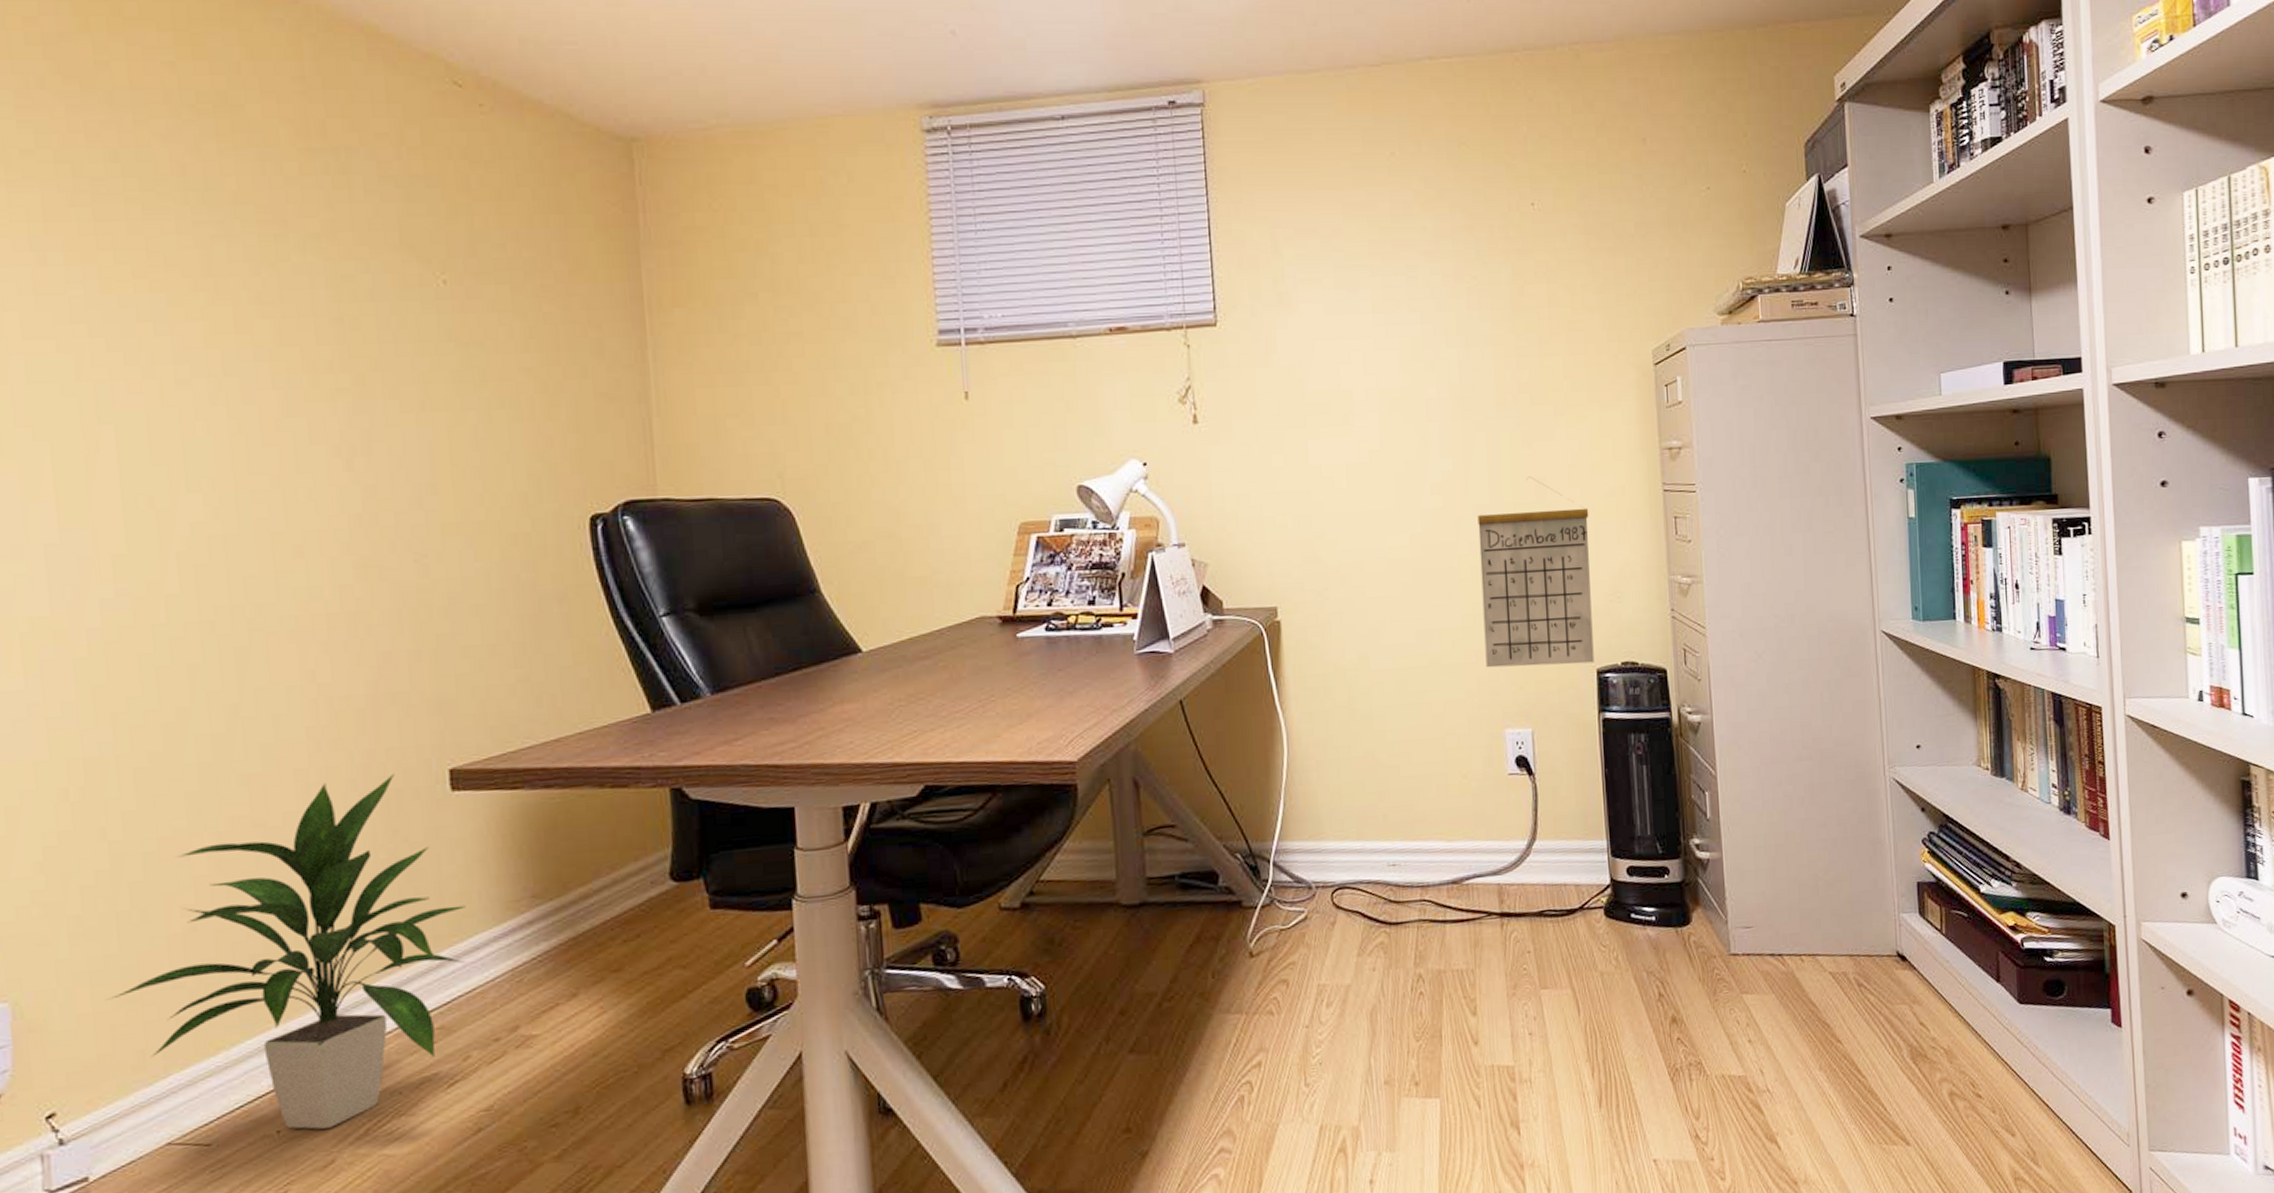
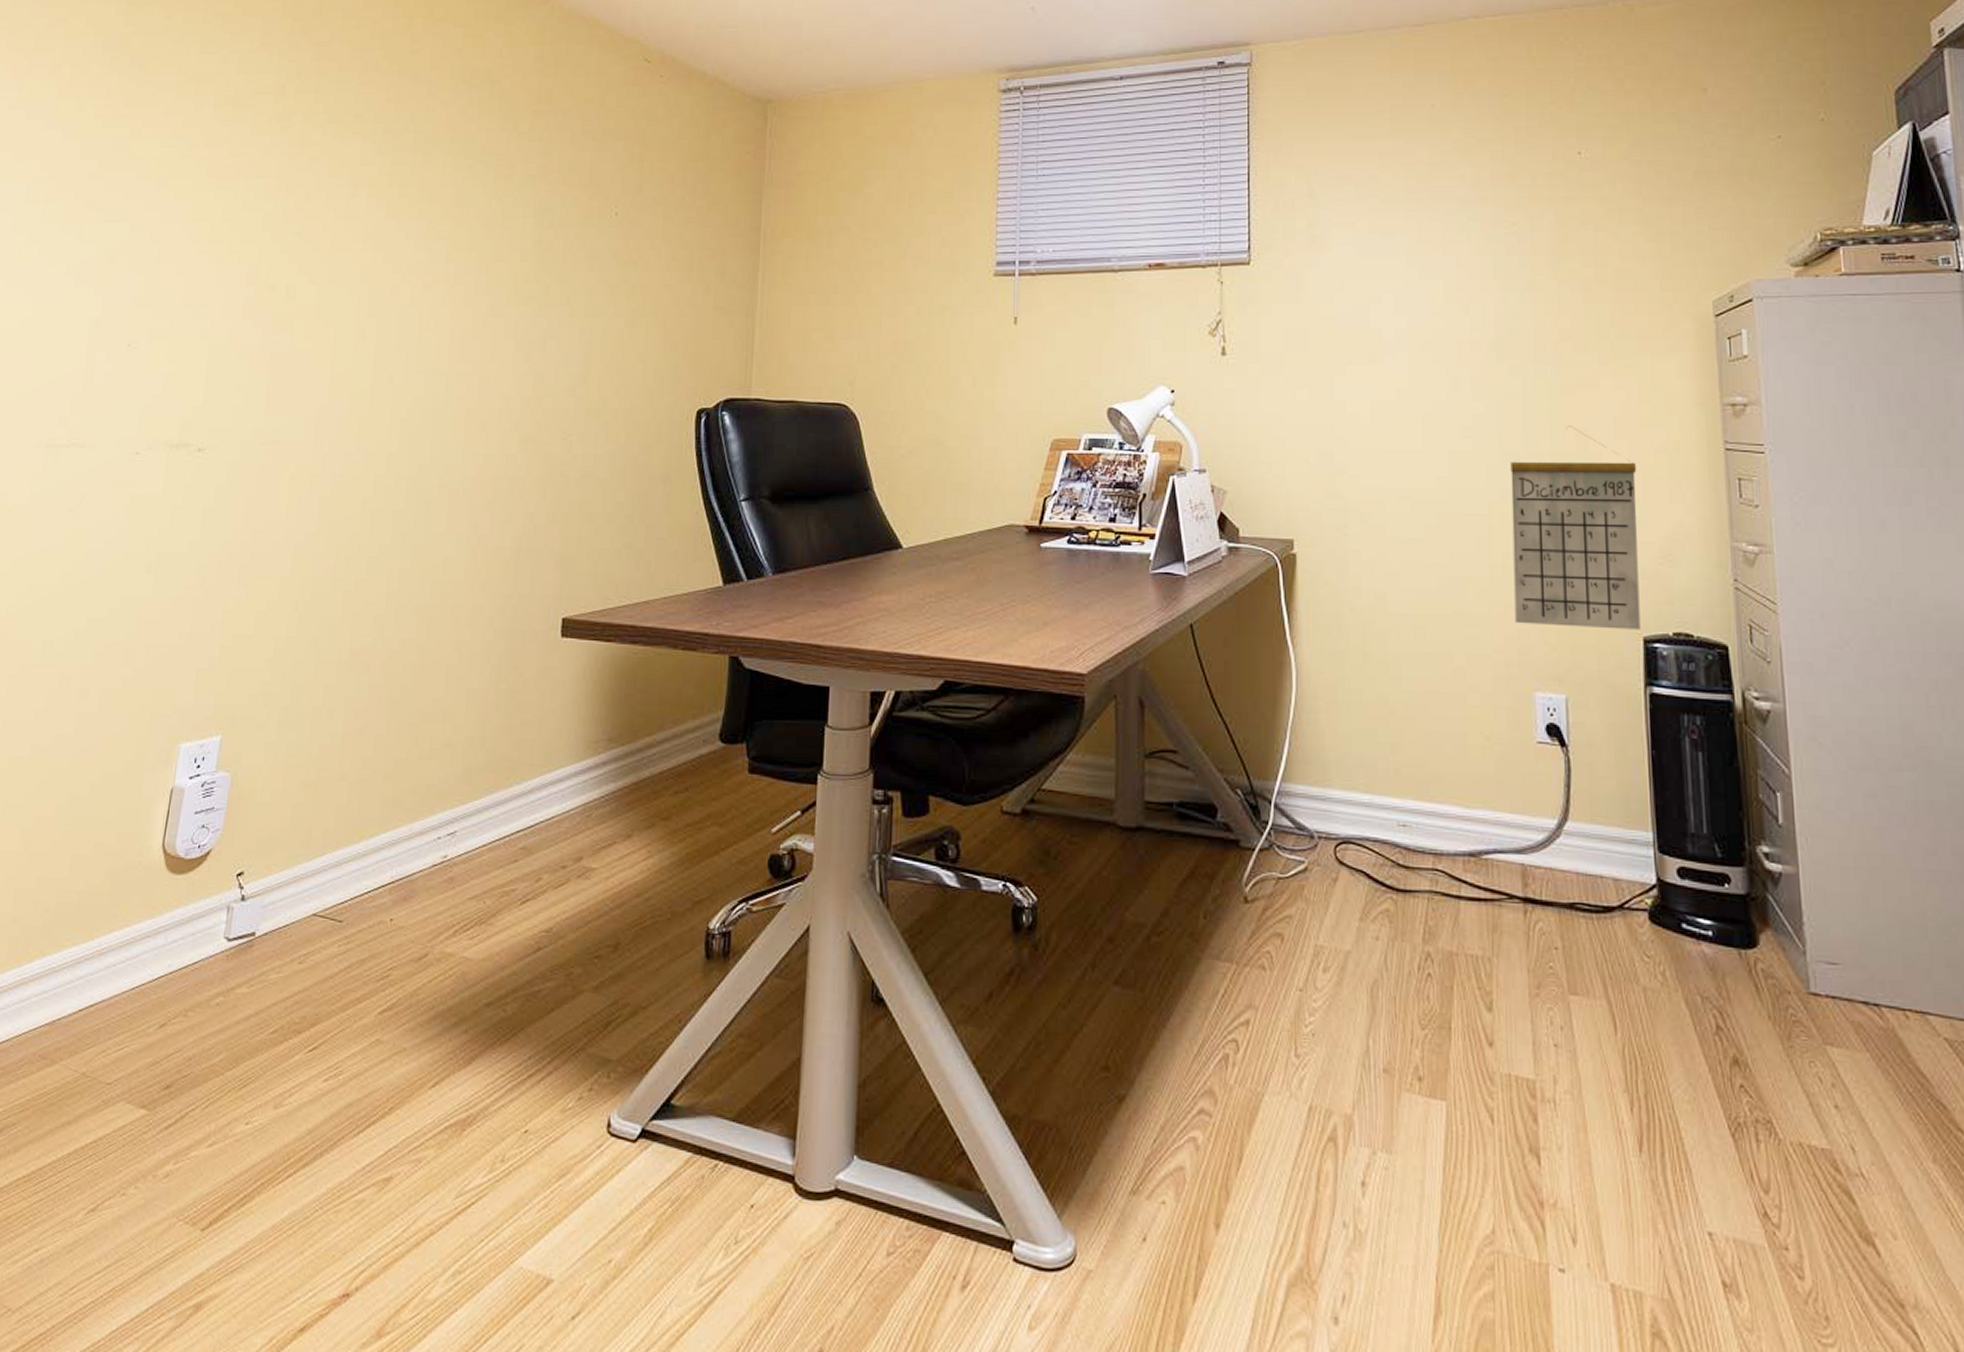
indoor plant: present [107,773,466,1130] -> none [294,616,558,924]

